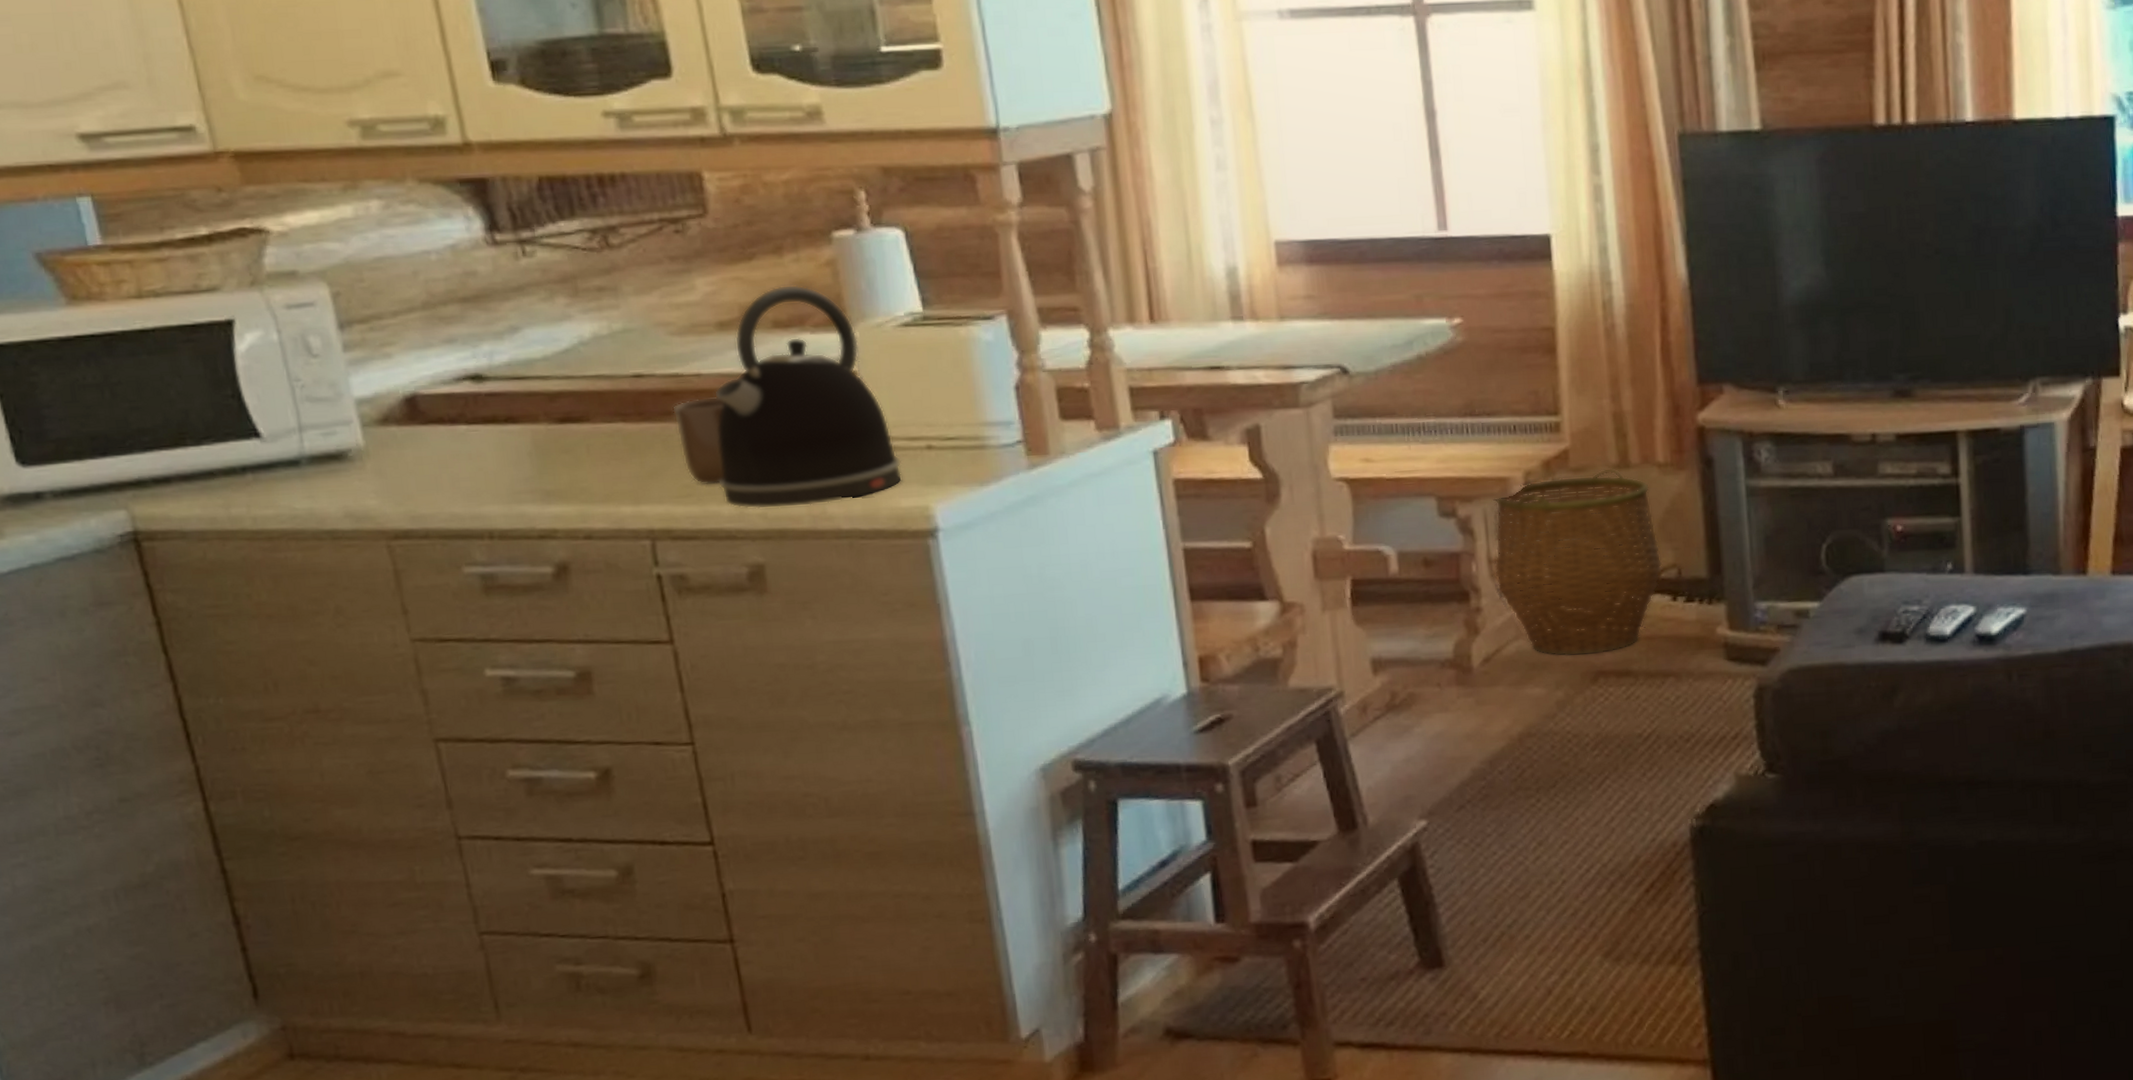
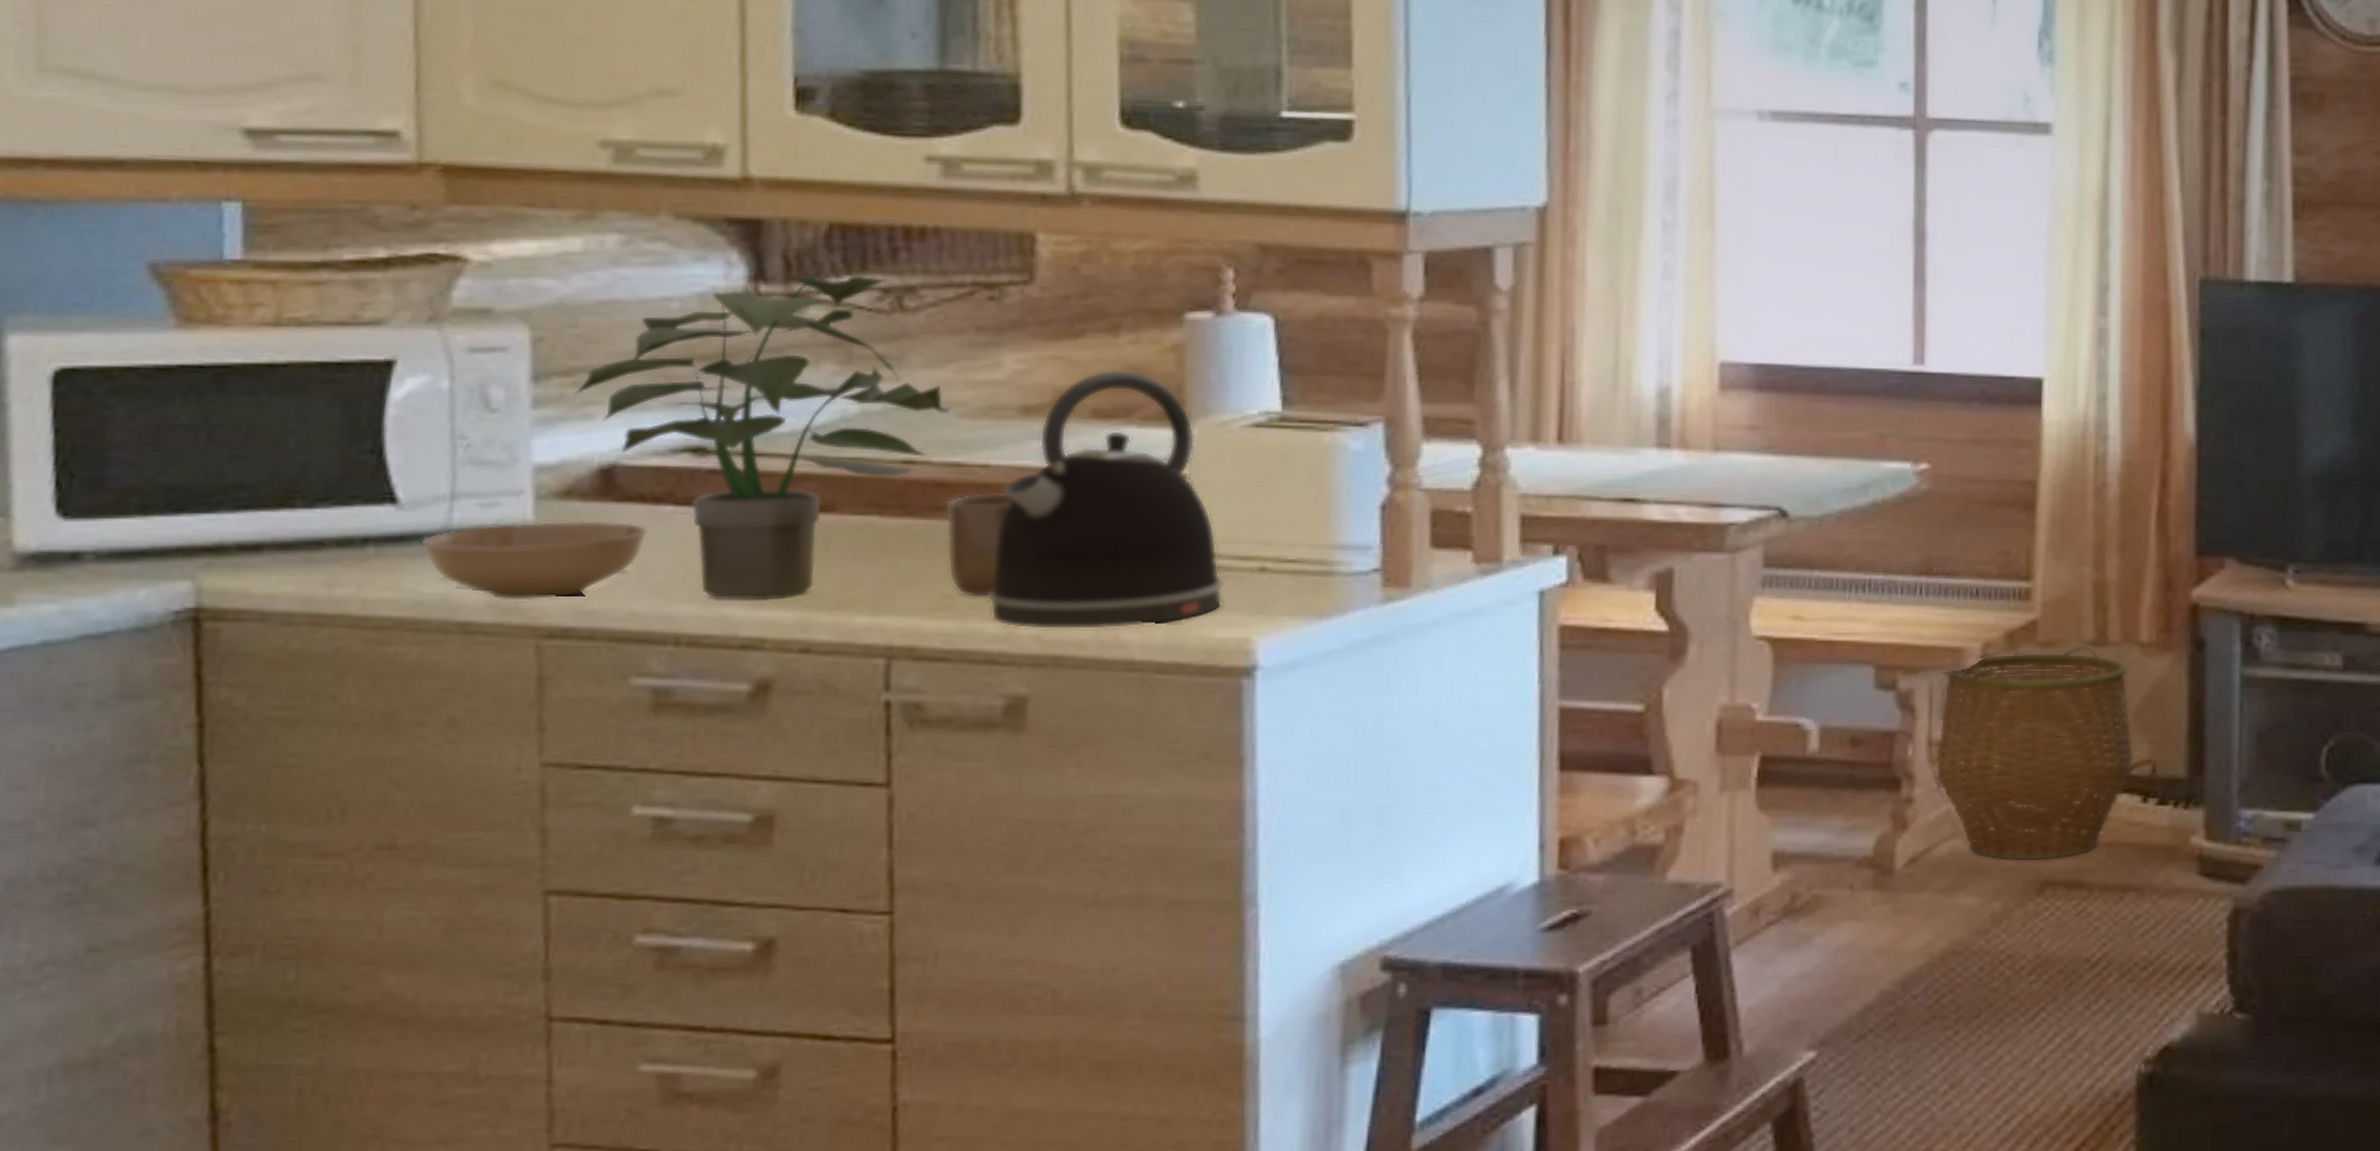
bowl: none [284,440,452,511] -> present [420,521,648,601]
potted plant: none [373,219,665,499] -> present [575,271,954,598]

